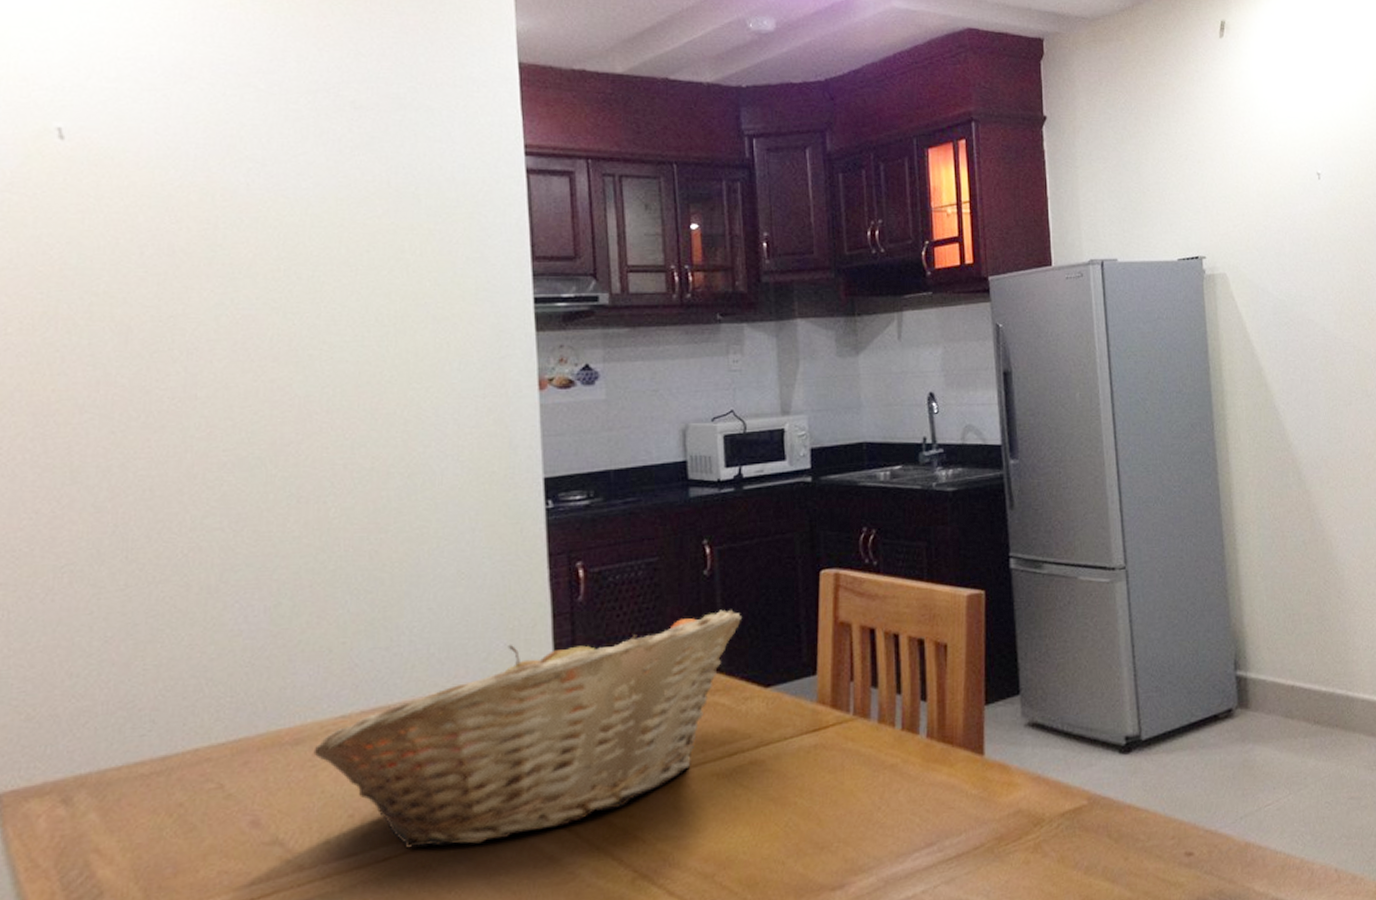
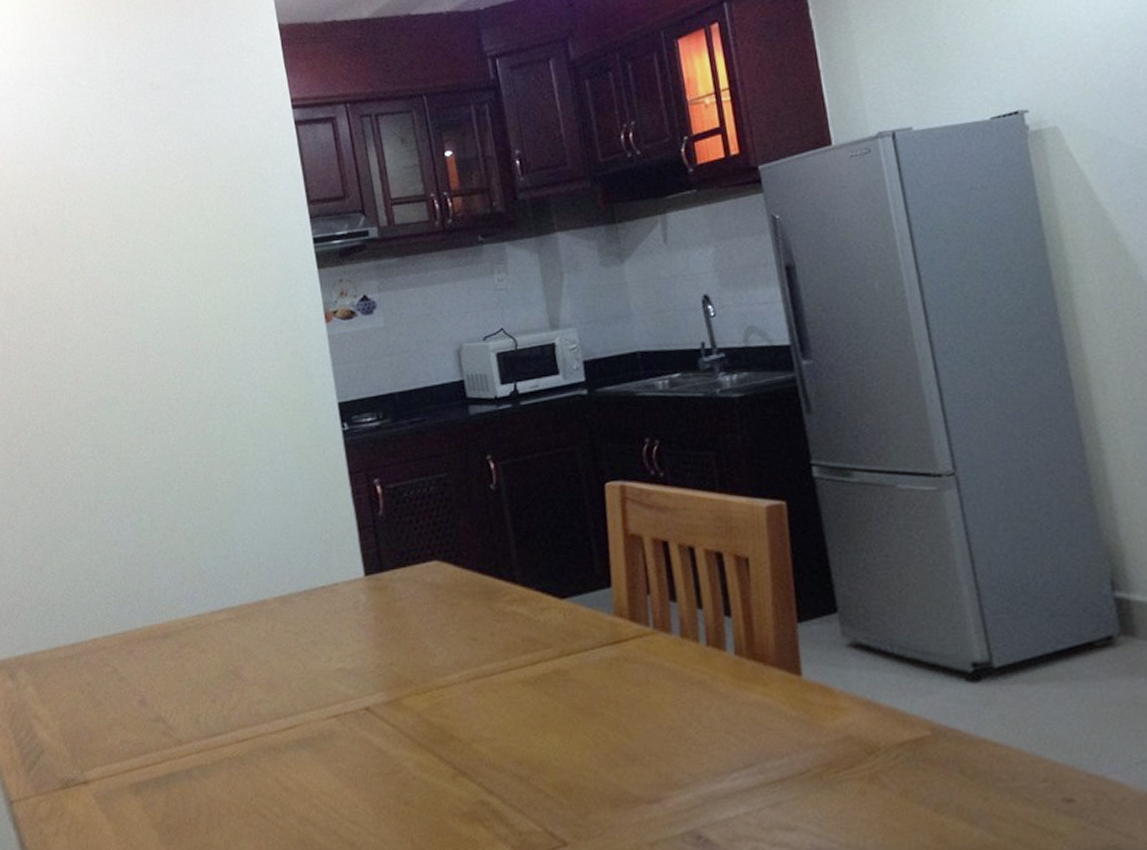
fruit basket: present [313,609,743,849] -> none [179,522,532,732]

